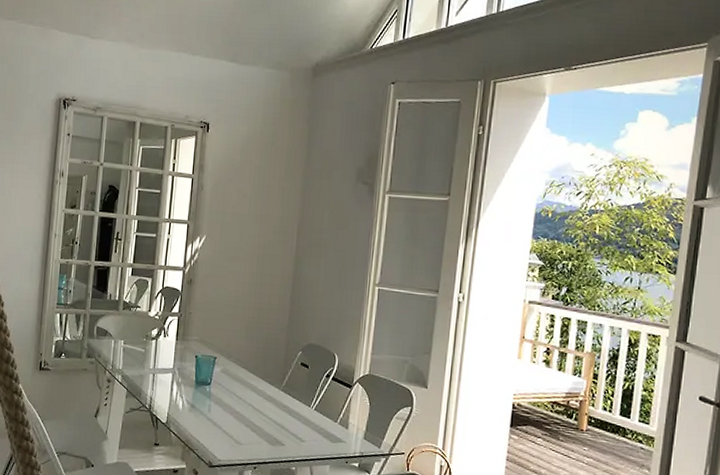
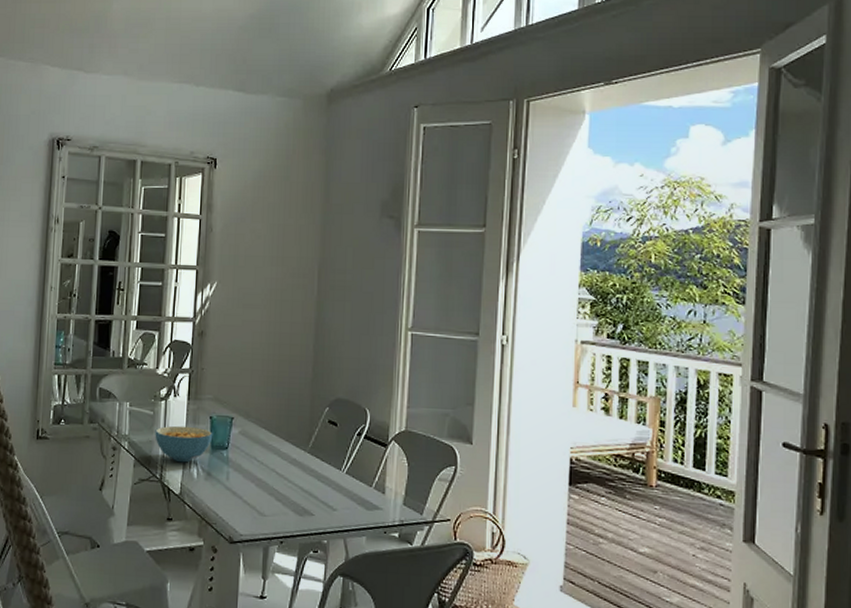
cereal bowl: none [145,362,198,396] -> present [155,425,213,463]

